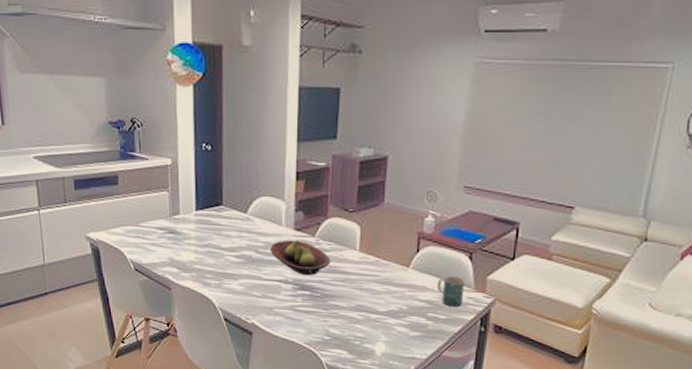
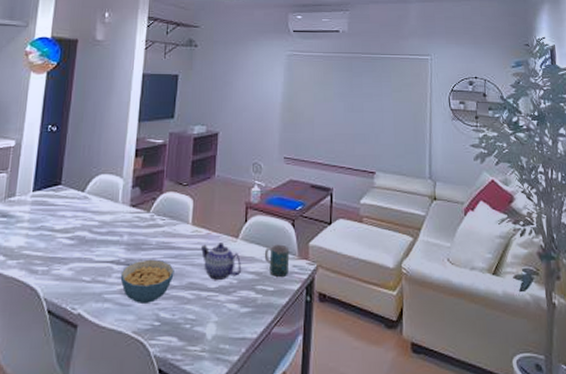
fruit bowl: present [270,239,331,275] -> none [104,217,165,253]
cereal bowl: none [289,281,342,321] -> present [120,259,174,305]
teapot: none [370,270,412,305] -> present [201,243,241,280]

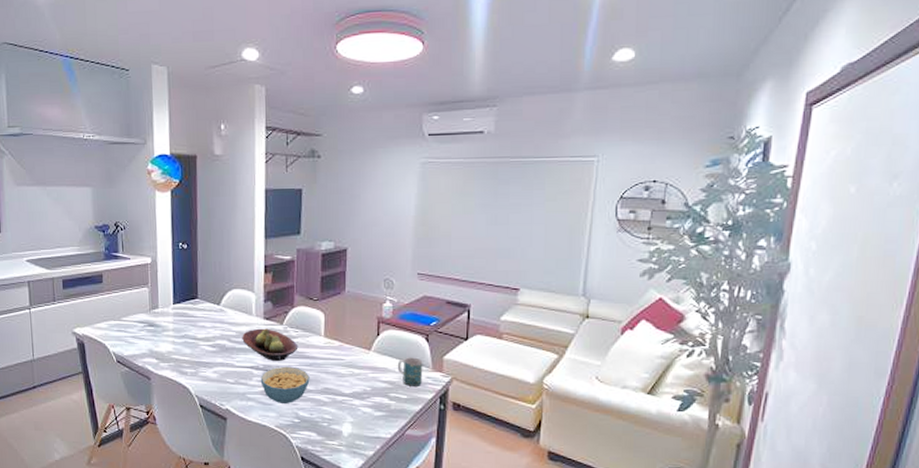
fruit bowl: none [104,217,165,253] -> present [242,328,299,361]
teapot: present [201,243,241,280] -> none [335,354,374,387]

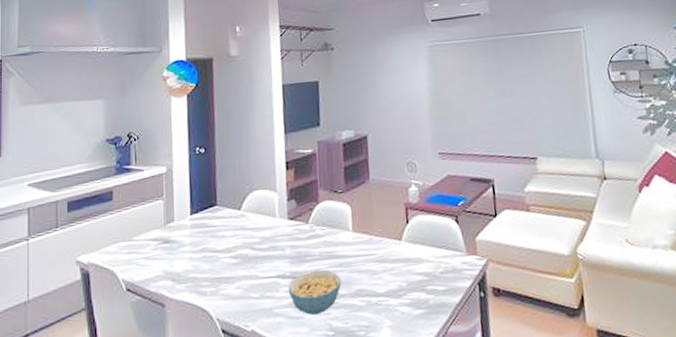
fruit bowl: present [242,328,299,361] -> none [266,229,327,266]
mug: present [397,357,423,386] -> none [430,242,458,276]

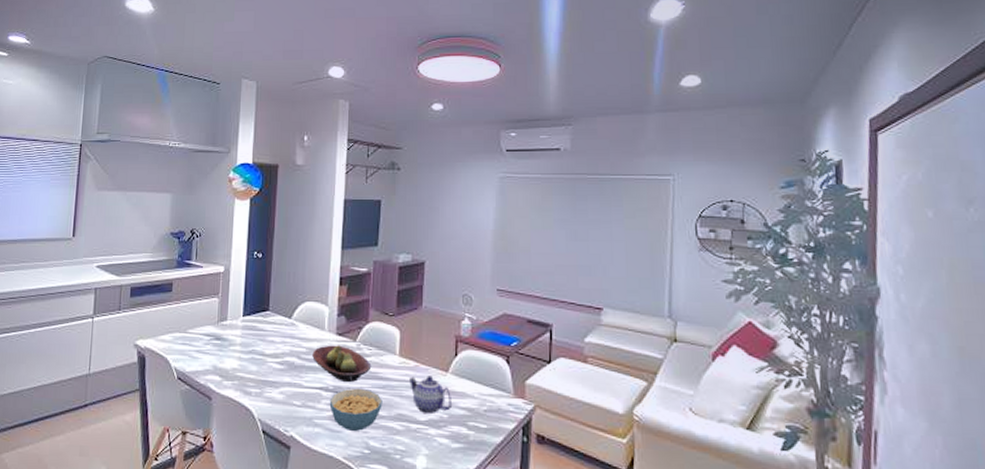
fruit bowl: none [266,229,327,266] -> present [312,345,372,382]
teapot: none [365,246,409,285] -> present [410,376,451,413]

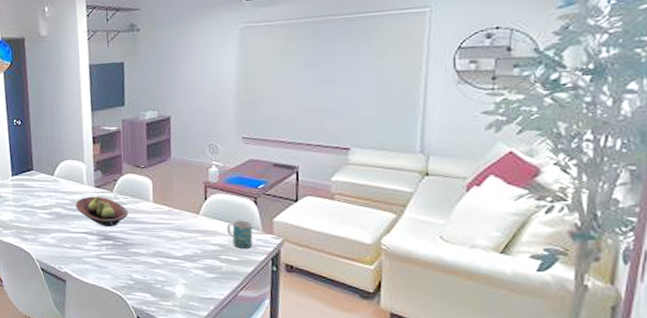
cereal bowl: present [329,388,383,432] -> none [94,231,142,267]
teapot: present [410,376,451,413] -> none [164,218,204,250]
mug: none [476,381,504,415] -> present [226,220,253,249]

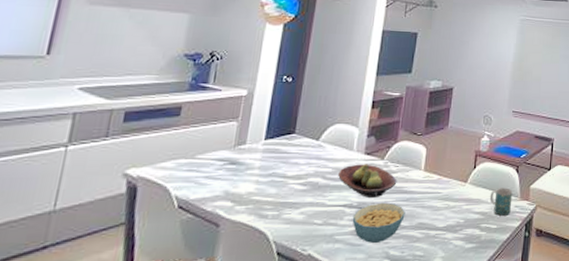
cereal bowl: none [94,231,142,267] -> present [352,202,405,244]

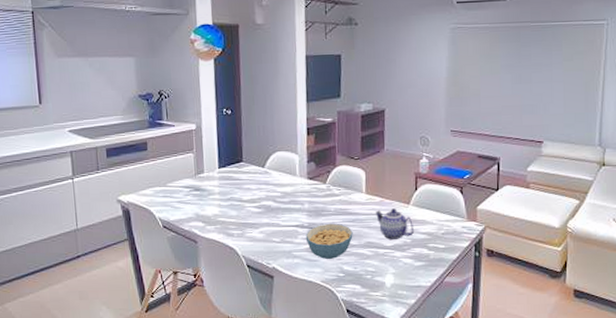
fruit bowl: present [338,164,397,198] -> none [287,188,341,219]
teapot: none [432,187,468,220] -> present [376,208,414,240]
mug: present [489,187,513,216] -> none [434,209,459,236]

